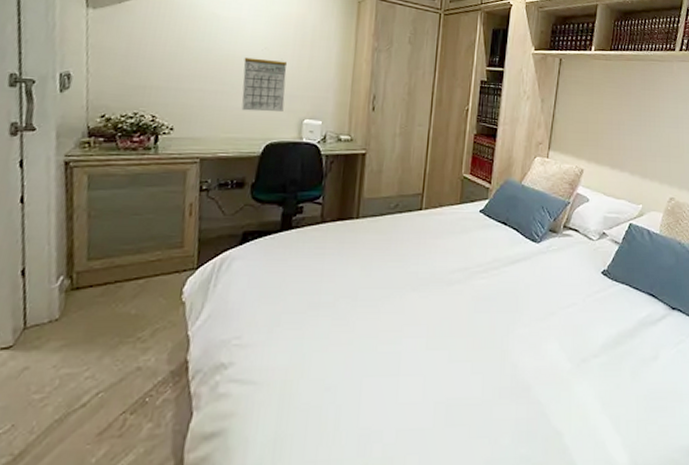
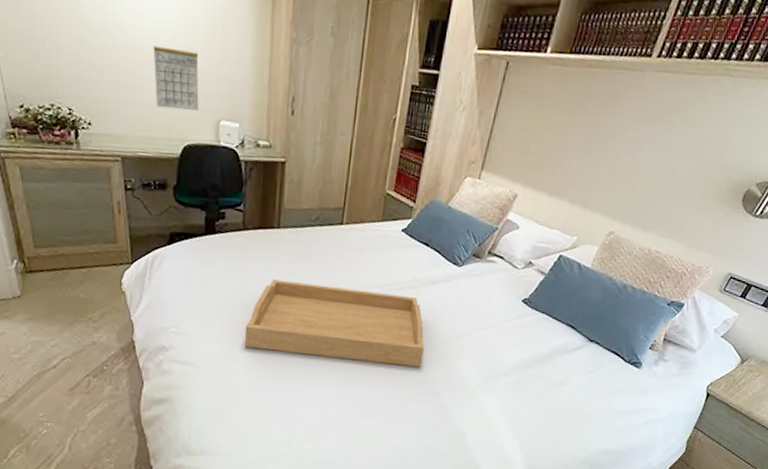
serving tray: none [316,273,511,358] -> present [244,279,425,367]

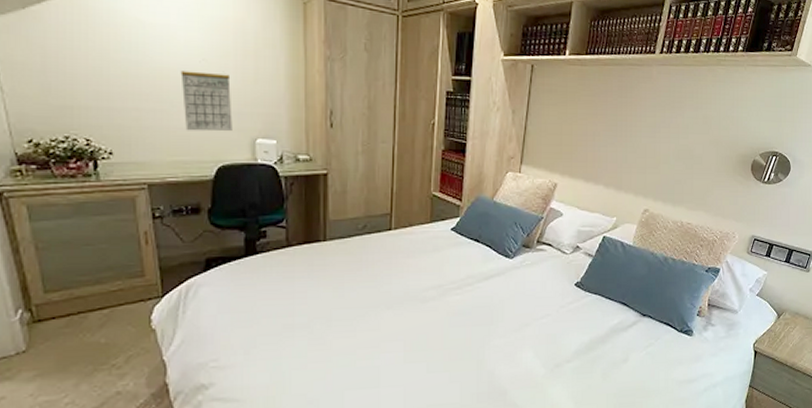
serving tray: present [244,279,425,367] -> none [295,294,486,372]

